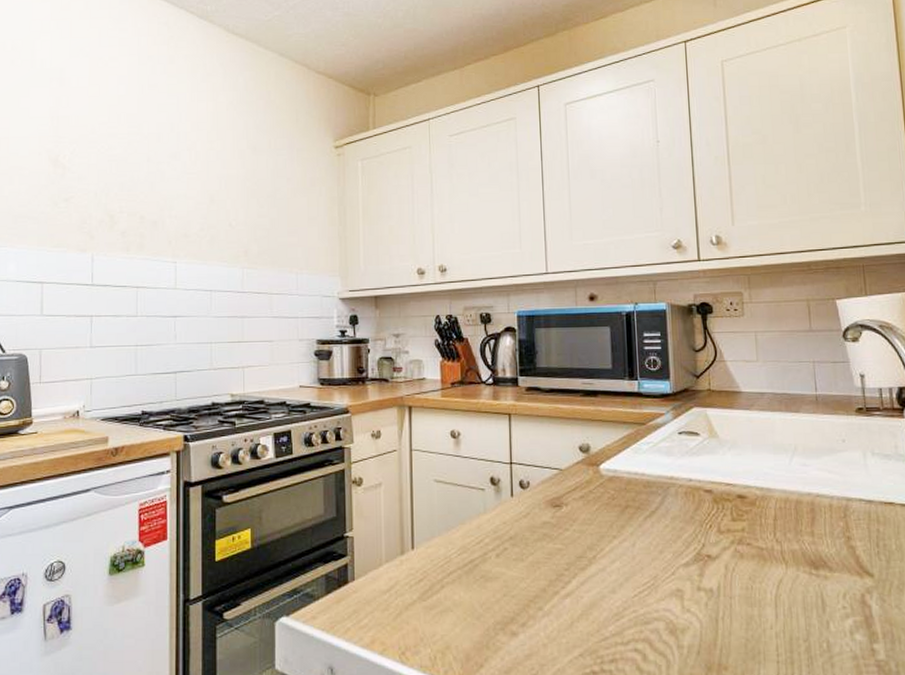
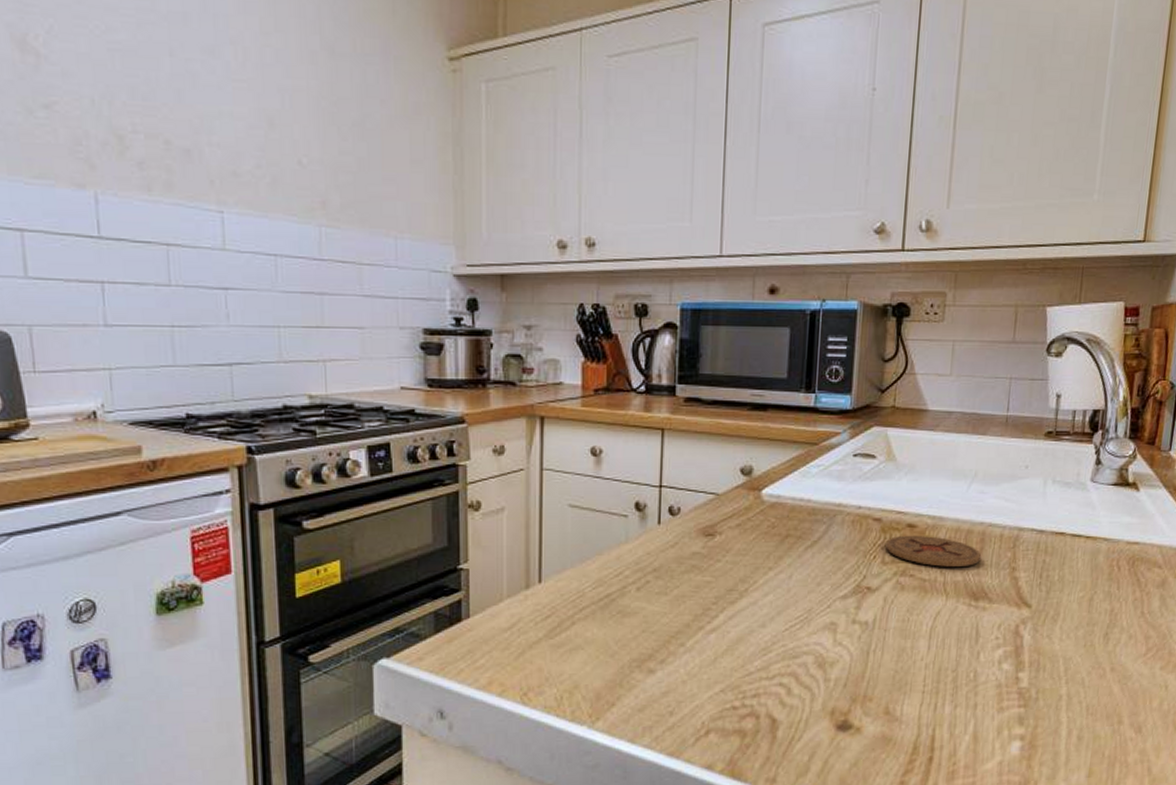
coaster: none [720,505,815,536] -> present [886,535,982,567]

